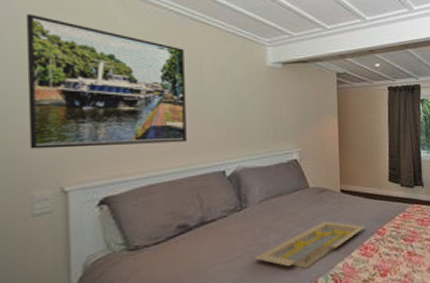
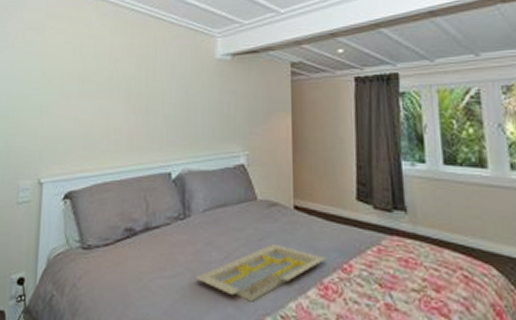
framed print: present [25,13,187,149] -> none [21,24,141,142]

